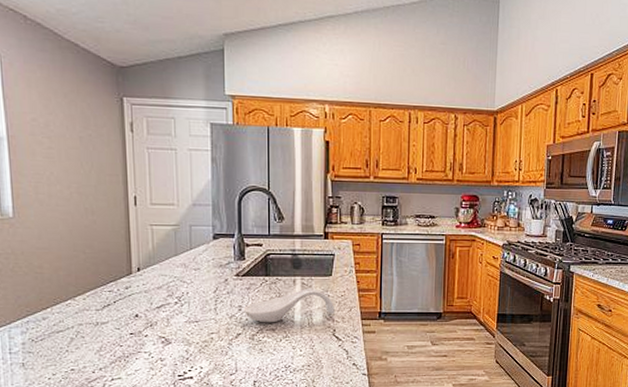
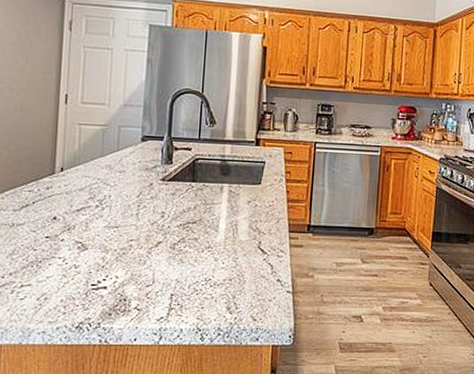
spoon rest: present [243,289,335,323] -> none [166,197,262,232]

